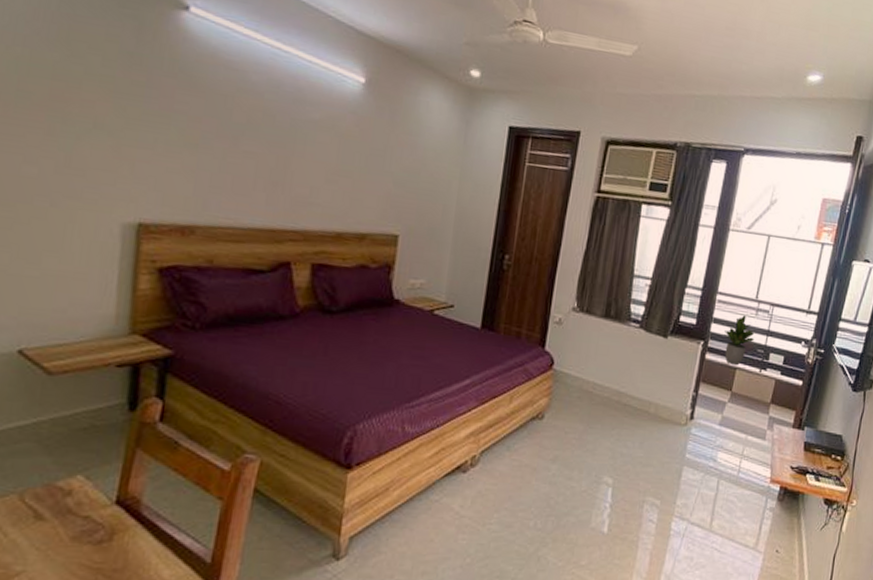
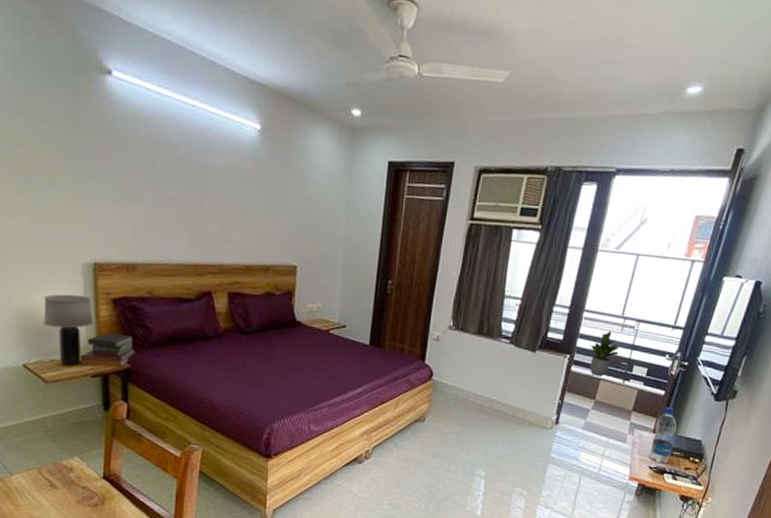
table lamp: none [55,260,129,353] -> present [42,294,94,366]
books: none [103,310,185,354] -> present [80,333,138,367]
bottle: none [791,398,817,463] -> present [650,407,677,464]

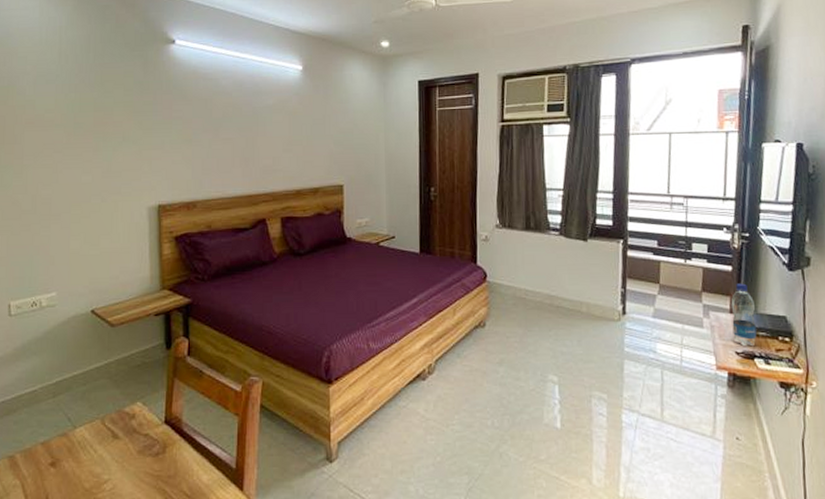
table lamp: present [42,294,94,366] -> none [111,237,158,307]
books: present [80,333,138,367] -> none [144,270,198,305]
potted plant: present [589,331,620,377] -> none [642,211,674,259]

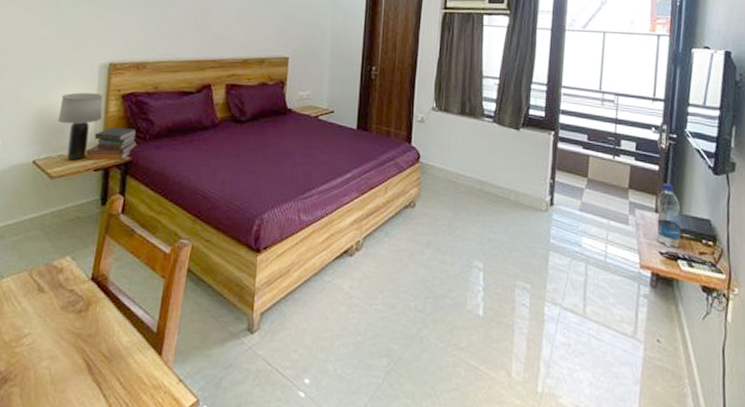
table lamp: none [111,237,158,307] -> present [57,92,103,161]
books: none [144,270,198,305] -> present [86,127,139,160]

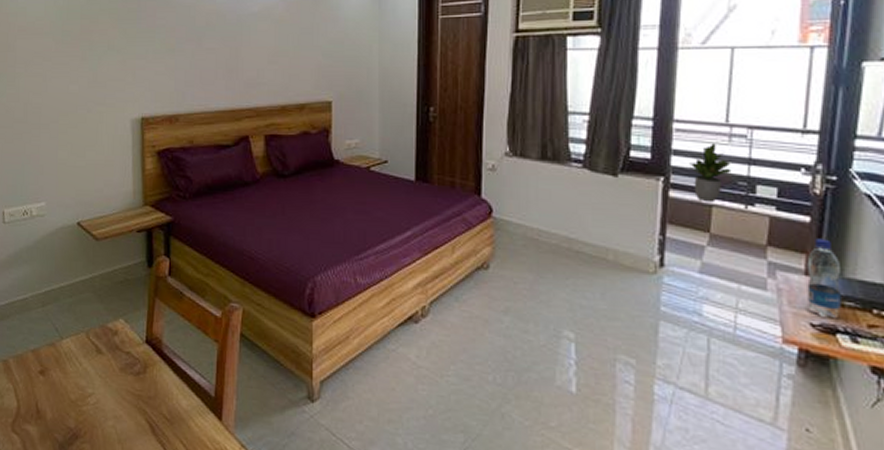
table lamp: present [57,92,103,161] -> none [96,150,140,222]
books: present [86,127,139,160] -> none [127,186,180,221]
potted plant: none [573,106,603,153] -> present [690,143,732,203]

